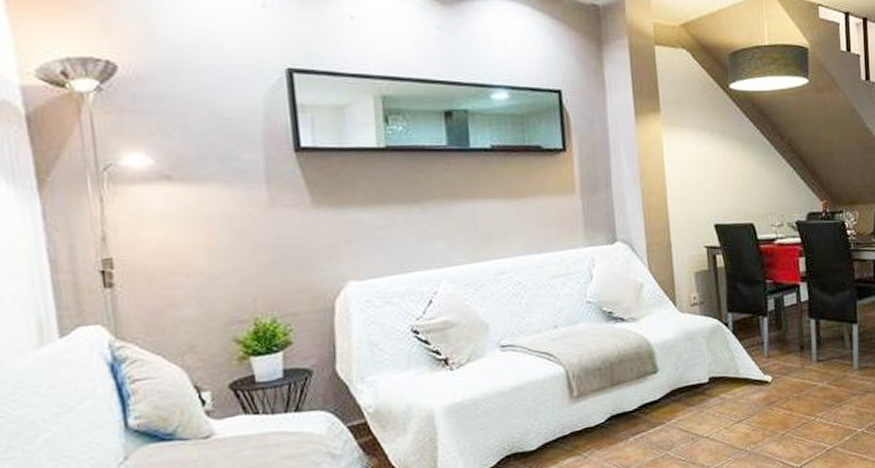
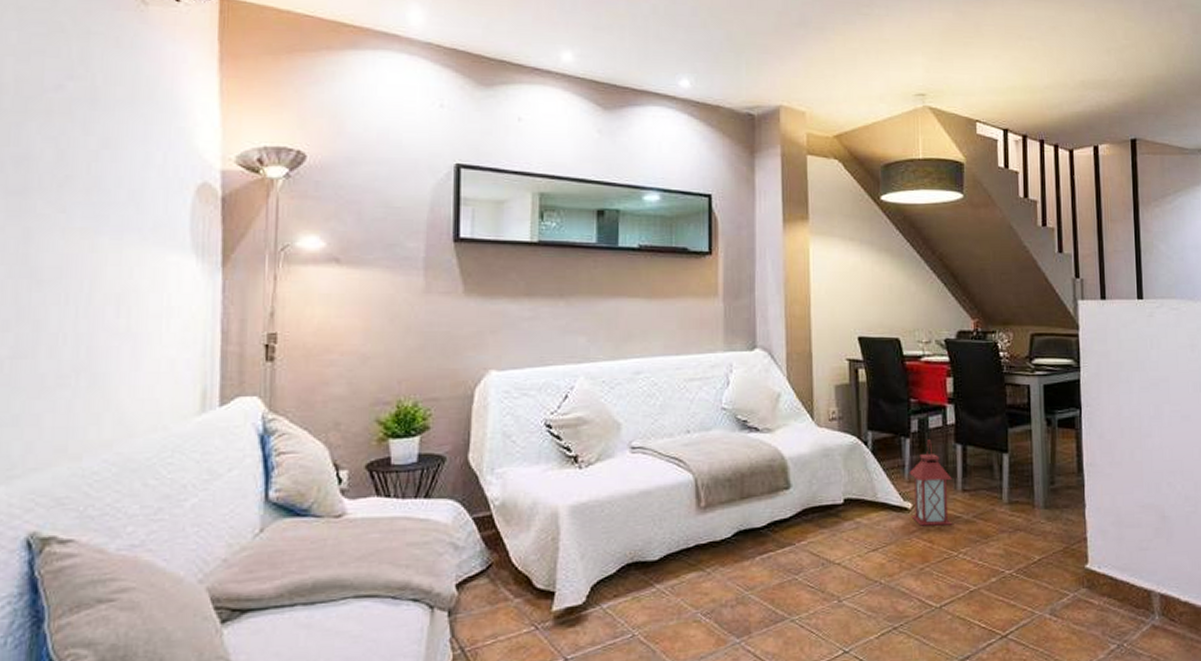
lantern: none [768,317,810,397] -> present [909,439,953,526]

